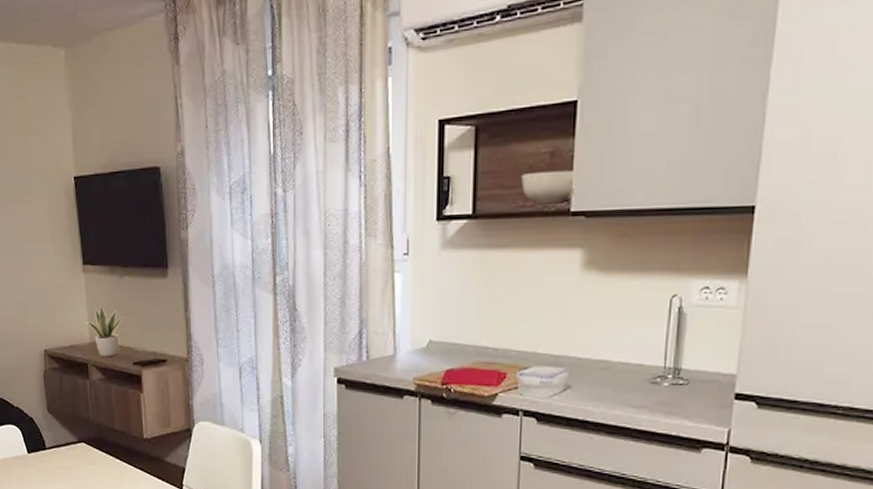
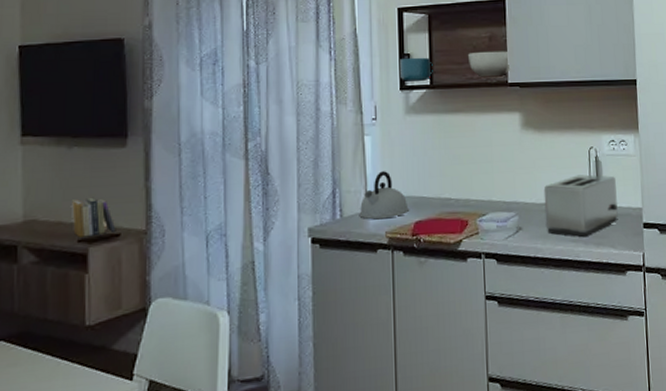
potted plant: present [87,306,124,358] -> none [21,180,69,237]
books: none [126,324,163,360] -> present [72,197,116,238]
kettle: none [386,313,440,364] -> present [359,171,409,220]
cup: none [438,180,477,212] -> present [400,57,433,83]
toaster: none [601,329,704,403] -> present [543,174,618,237]

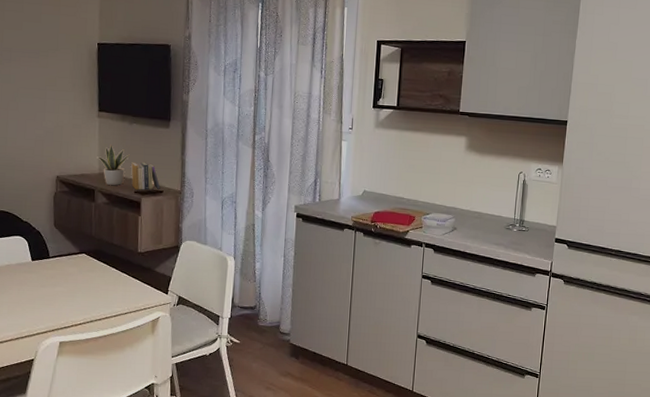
potted plant: none [21,180,69,237] -> present [98,145,130,186]
kettle: present [359,171,409,220] -> none [333,170,371,207]
cup: present [400,57,433,83] -> none [374,82,401,103]
bowl: present [467,51,512,79] -> none [429,83,464,107]
toaster: present [543,174,618,237] -> none [475,193,538,242]

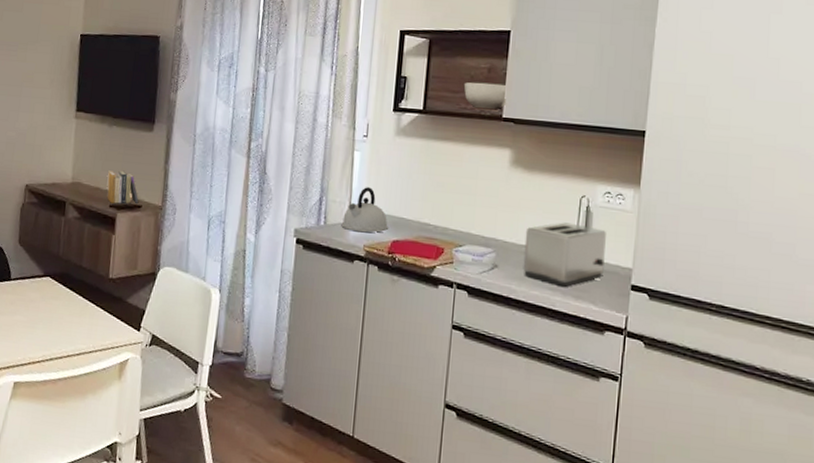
potted plant: present [98,145,130,186] -> none [72,150,107,198]
kettle: none [333,170,371,207] -> present [341,187,388,233]
bowl: none [429,83,464,107] -> present [463,82,509,111]
toaster: none [475,193,538,242] -> present [523,222,606,287]

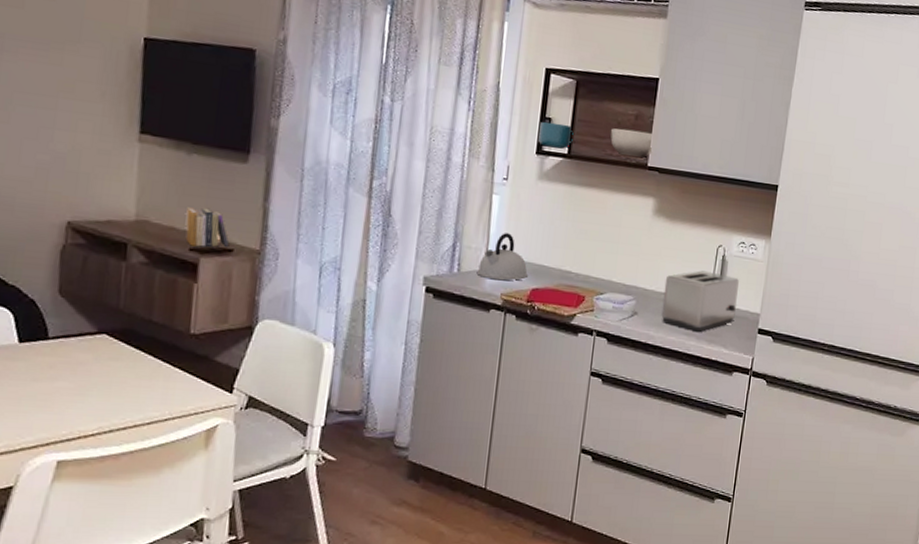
cup: none [395,80,428,106] -> present [538,122,574,150]

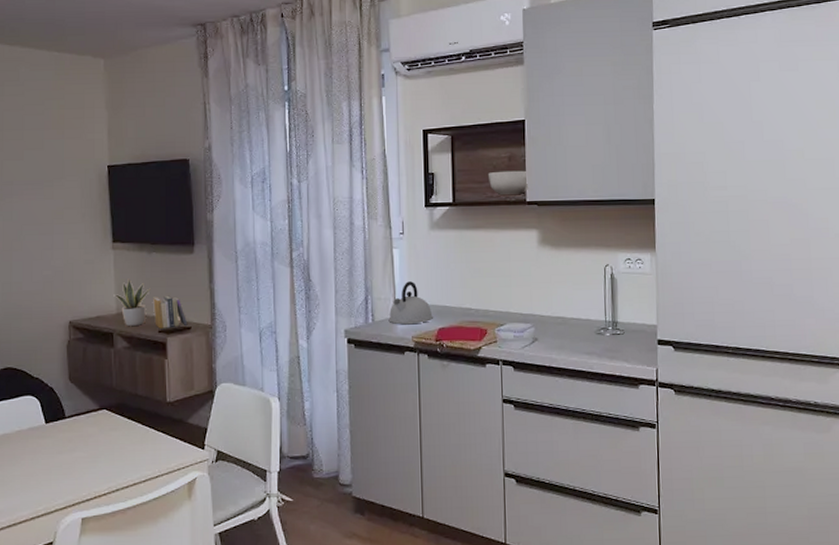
potted plant: none [135,182,185,240] -> present [115,280,151,327]
cup: present [538,122,574,150] -> none [425,176,455,200]
toaster: present [661,270,739,332] -> none [559,291,632,350]

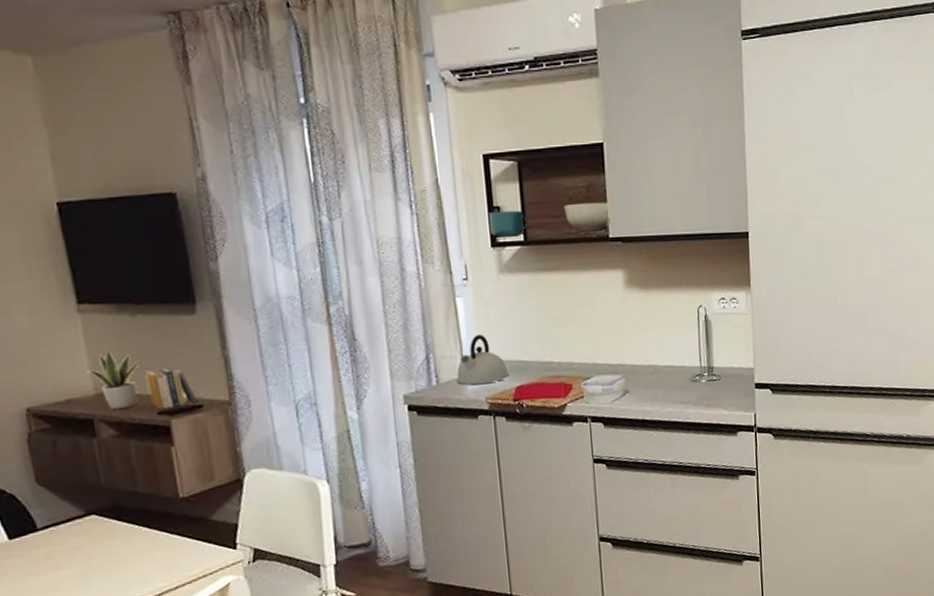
cup: none [425,176,455,200] -> present [489,210,527,239]

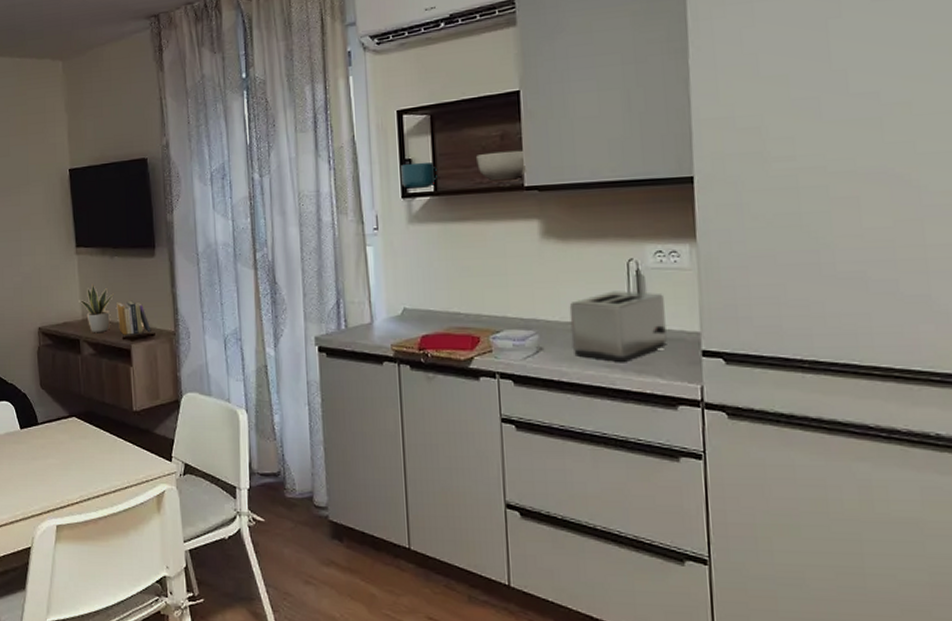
kettle: present [456,335,509,386] -> none [363,283,415,332]
toaster: none [650,334,729,399] -> present [569,291,667,362]

